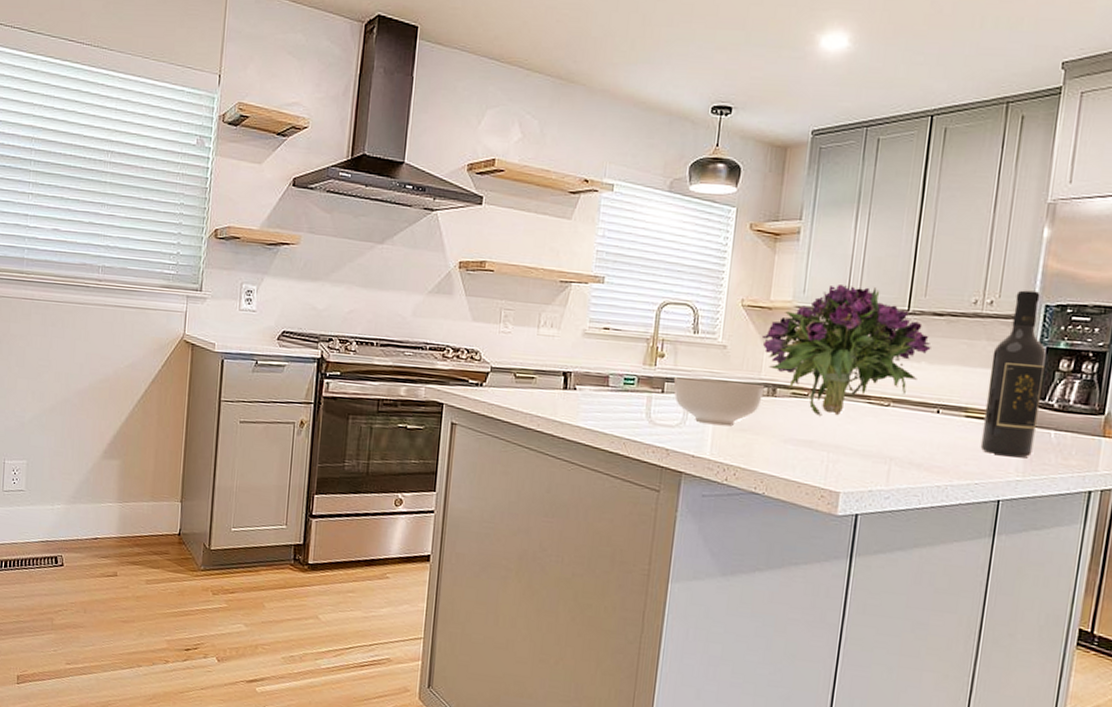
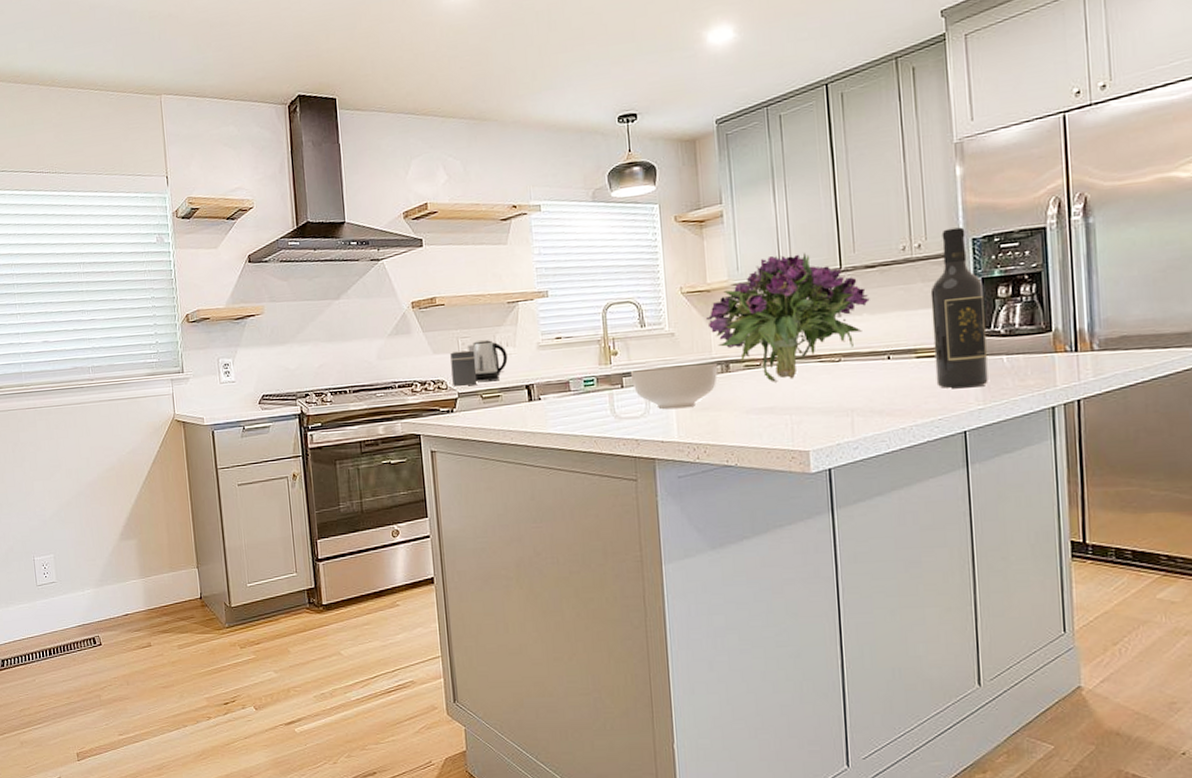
cylinder: none [487,322,517,363] -> present [450,350,478,388]
kettle: none [509,315,550,362] -> present [467,339,508,383]

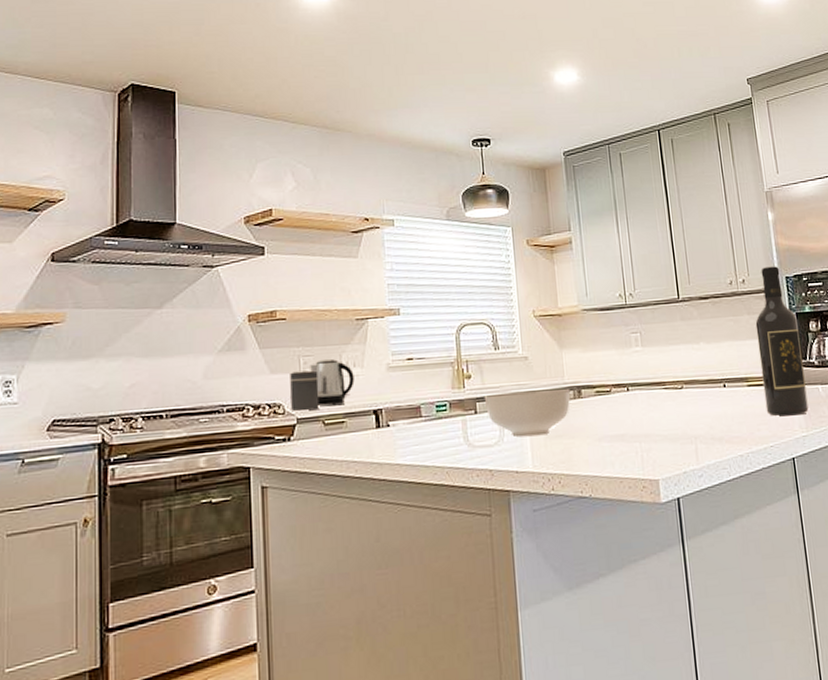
bouquet: present [705,253,870,382] -> none [557,282,705,409]

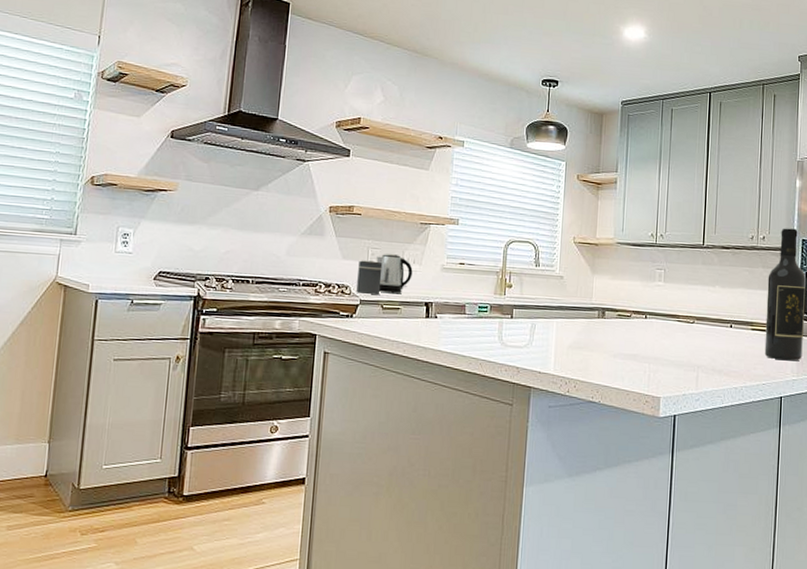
bowl: present [483,388,571,436] -> none [520,303,596,344]

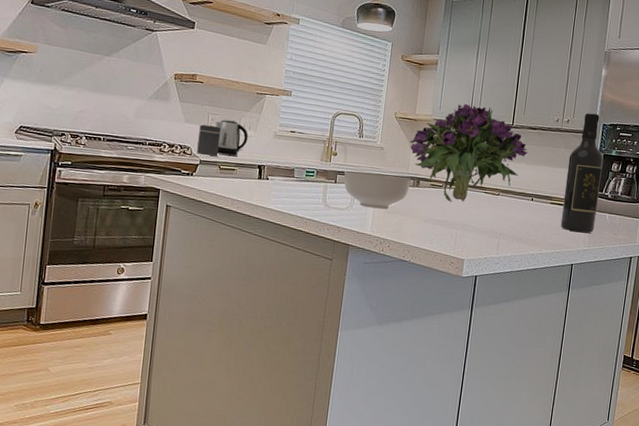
bowl: none [520,303,596,344] -> present [344,170,412,209]
bouquet: none [591,225,722,333] -> present [409,104,528,202]

